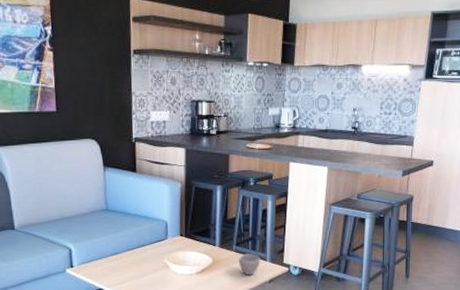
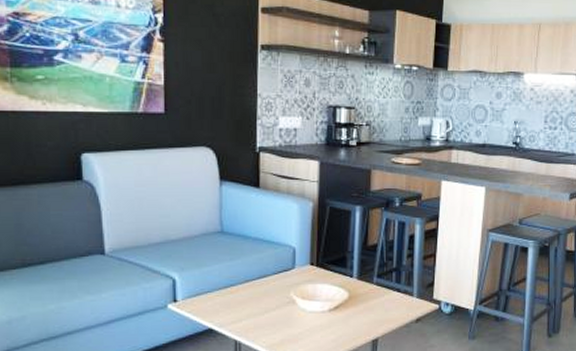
cup: present [238,254,260,276] -> none [379,287,406,314]

